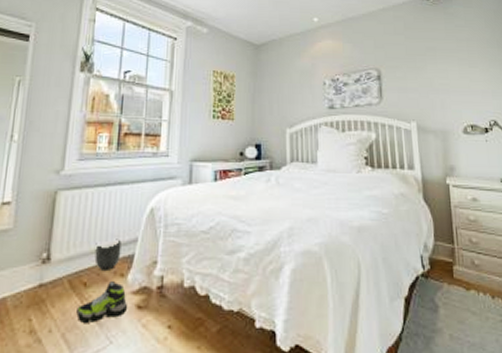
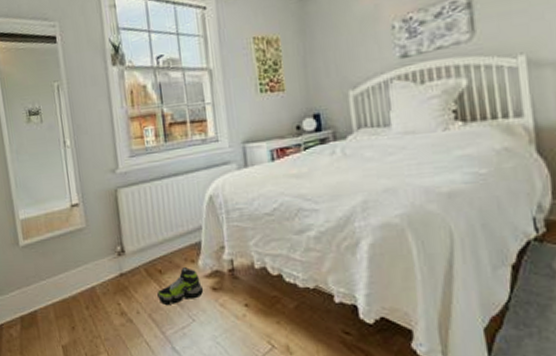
planter: present [94,239,122,270] -> none [162,228,188,258]

